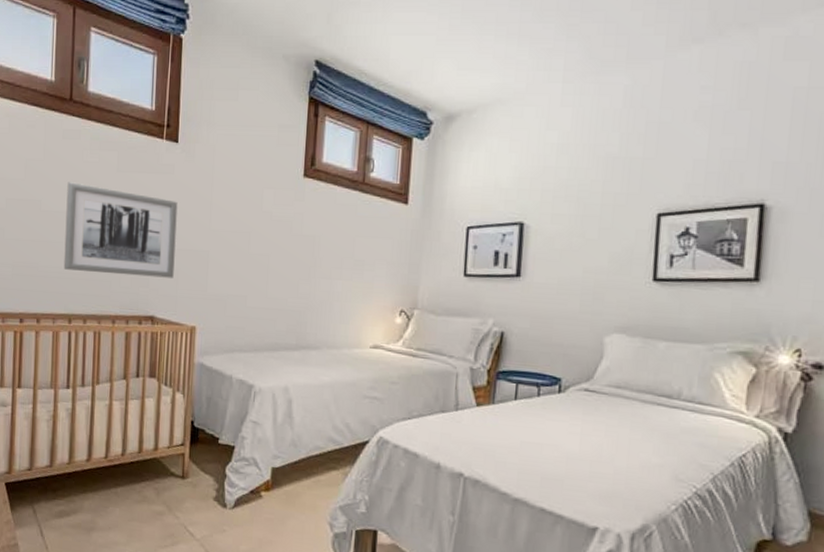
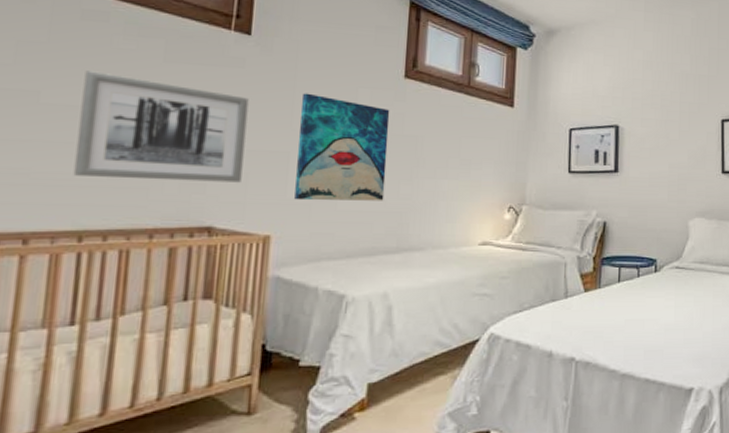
wall art: none [213,195,291,300] -> present [294,93,390,201]

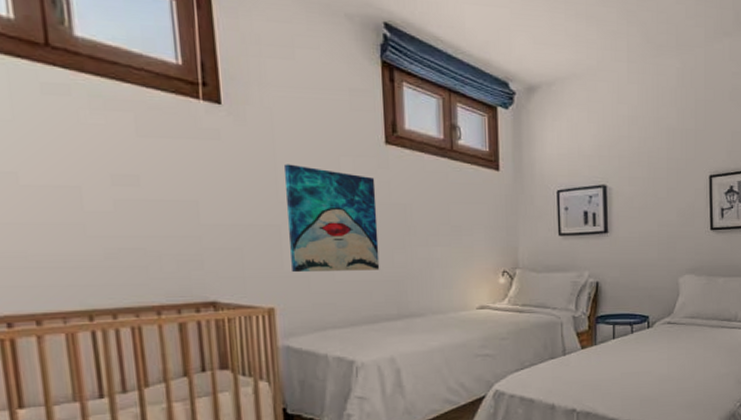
wall art: present [73,70,249,183] -> none [58,149,237,258]

